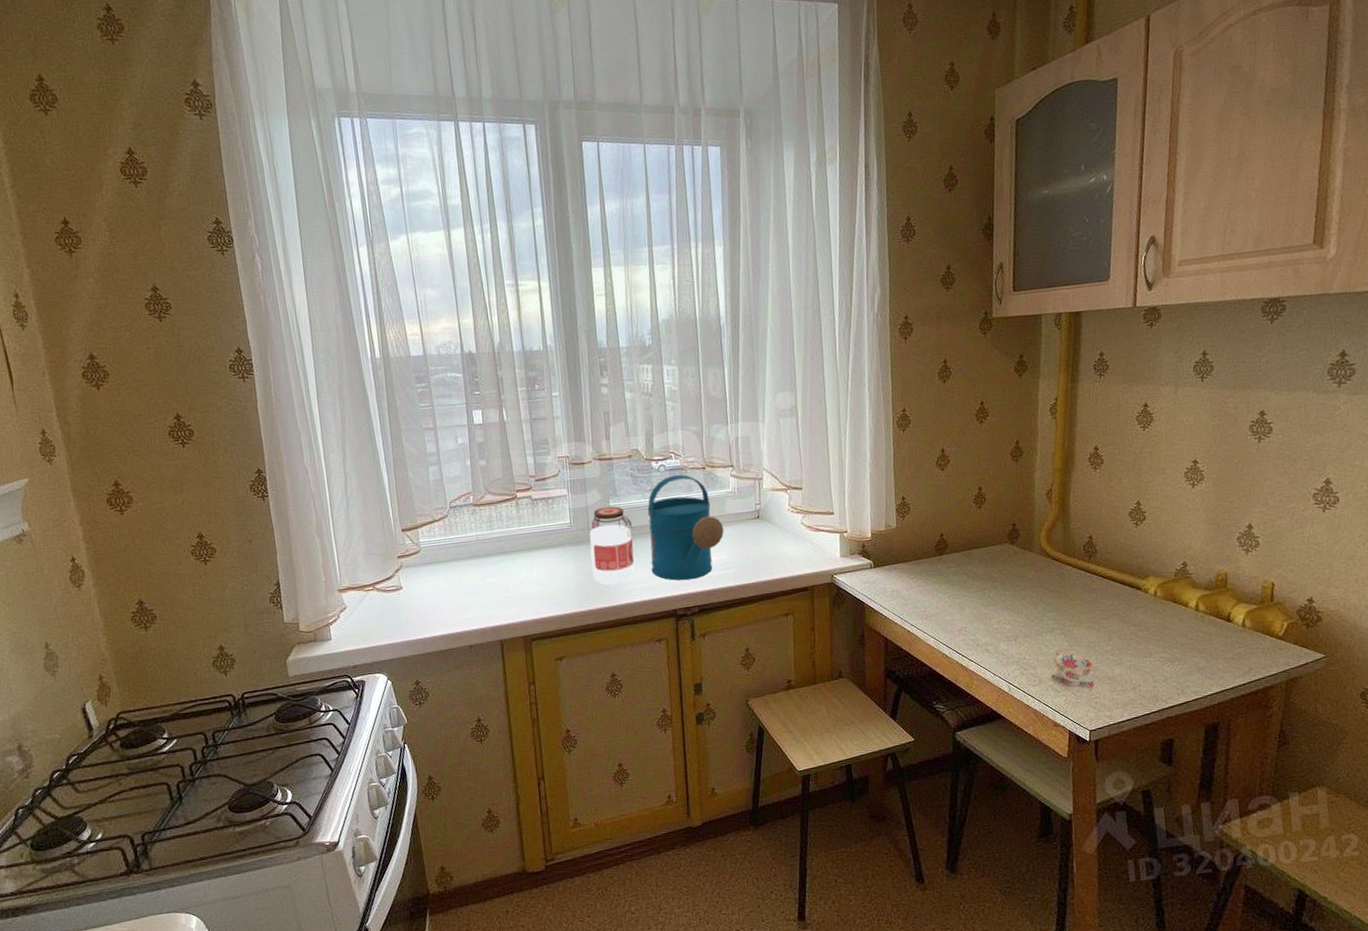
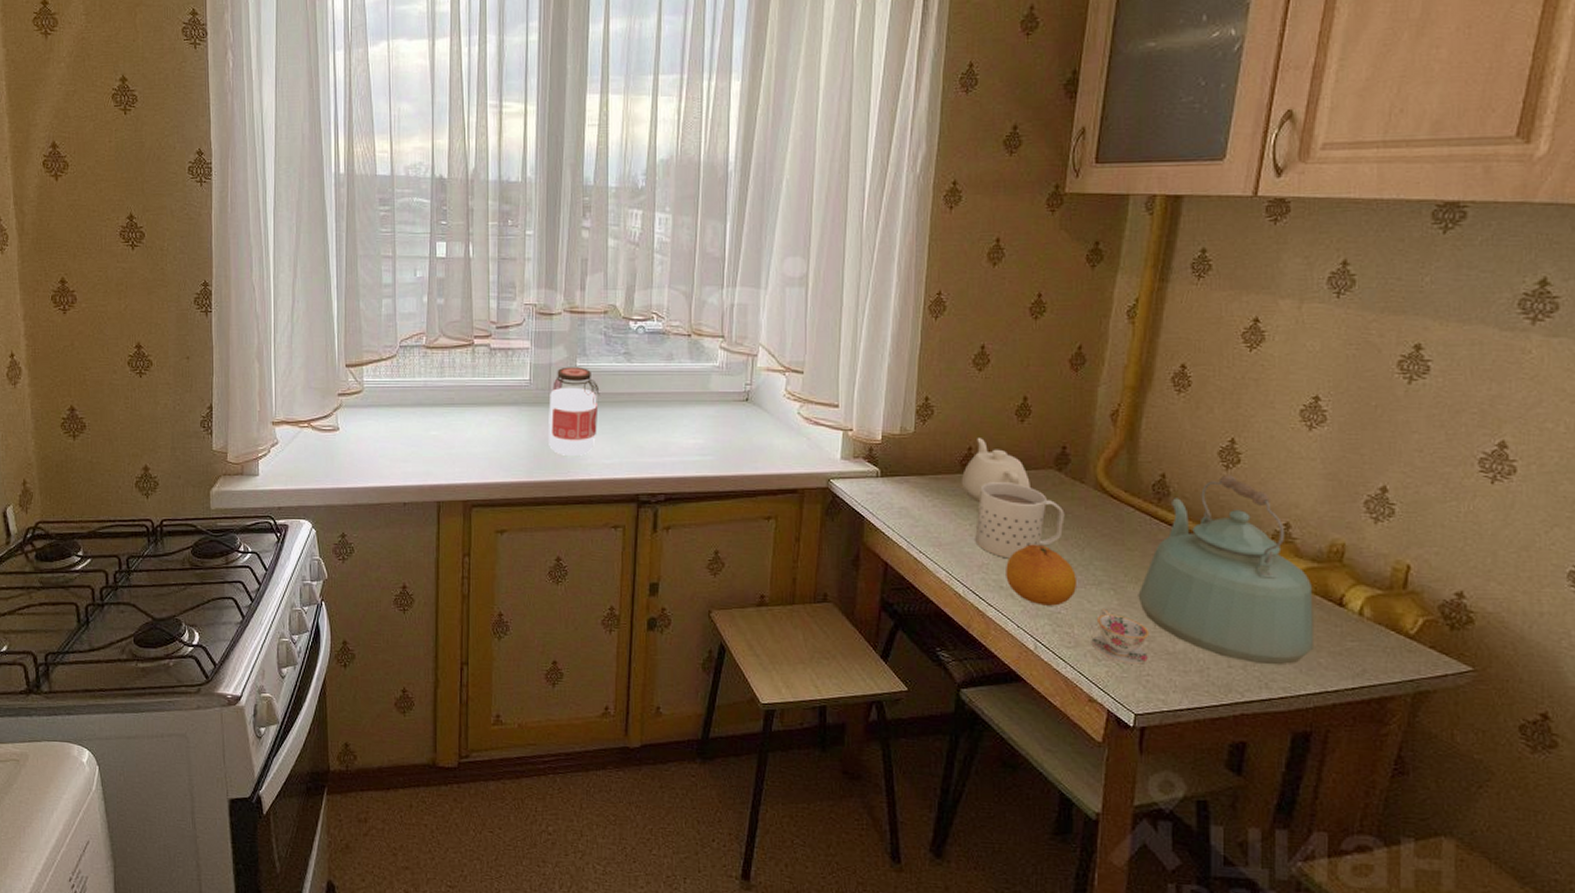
watering can: present [647,474,725,581] -> none [616,340,706,463]
teapot: none [937,524,992,579] -> present [961,436,1030,503]
mug: none [953,558,1021,621] -> present [975,481,1065,559]
fruit: none [979,605,1035,655] -> present [1006,544,1076,606]
kettle: none [1082,530,1213,676] -> present [1138,475,1313,666]

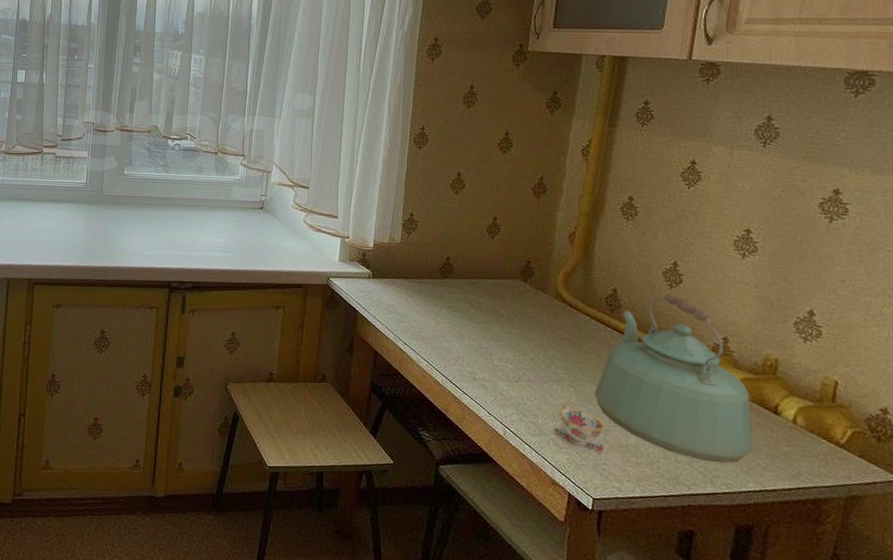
jar: present [549,367,600,457] -> none [99,174,142,248]
teapot: present [961,436,1030,503] -> none [440,249,500,305]
mug: present [975,481,1065,559] -> none [452,287,529,354]
fruit: present [1006,544,1076,606] -> none [479,343,540,398]

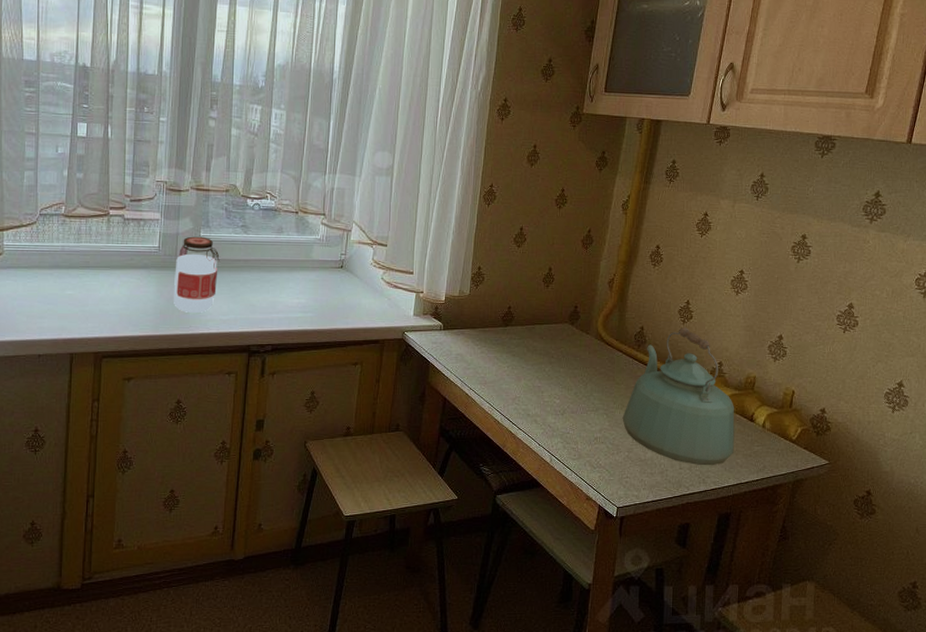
jar: none [99,174,142,248] -> present [174,236,220,314]
teacup: present [553,402,605,454] -> none [589,428,629,470]

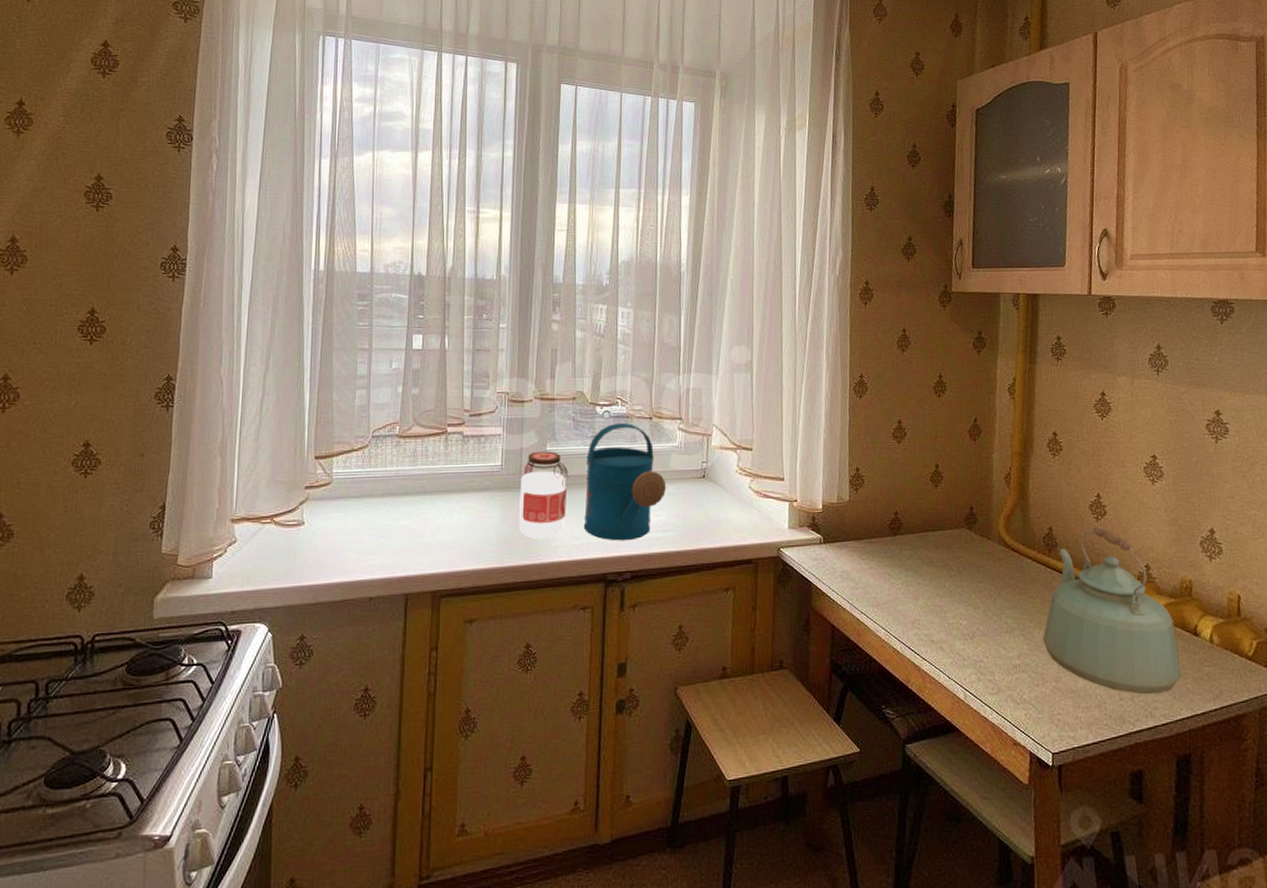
watering can: none [232,216,308,319] -> present [584,423,667,541]

